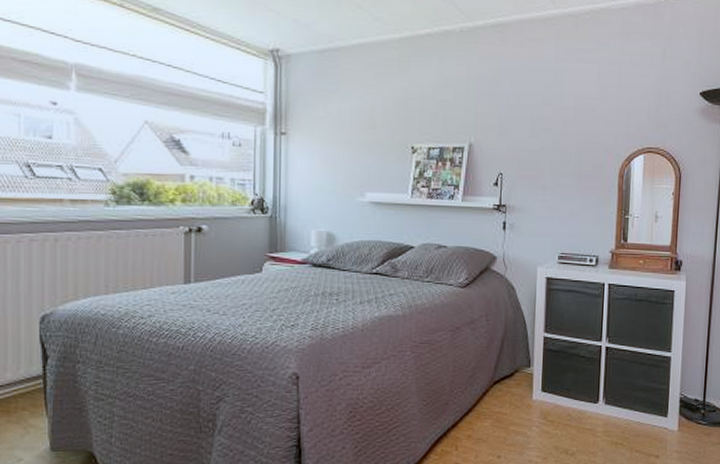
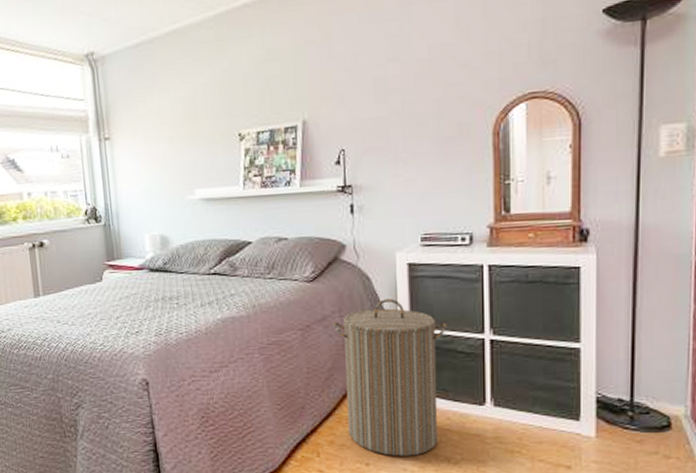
laundry hamper: none [480,307,574,449] -> present [333,299,447,456]

